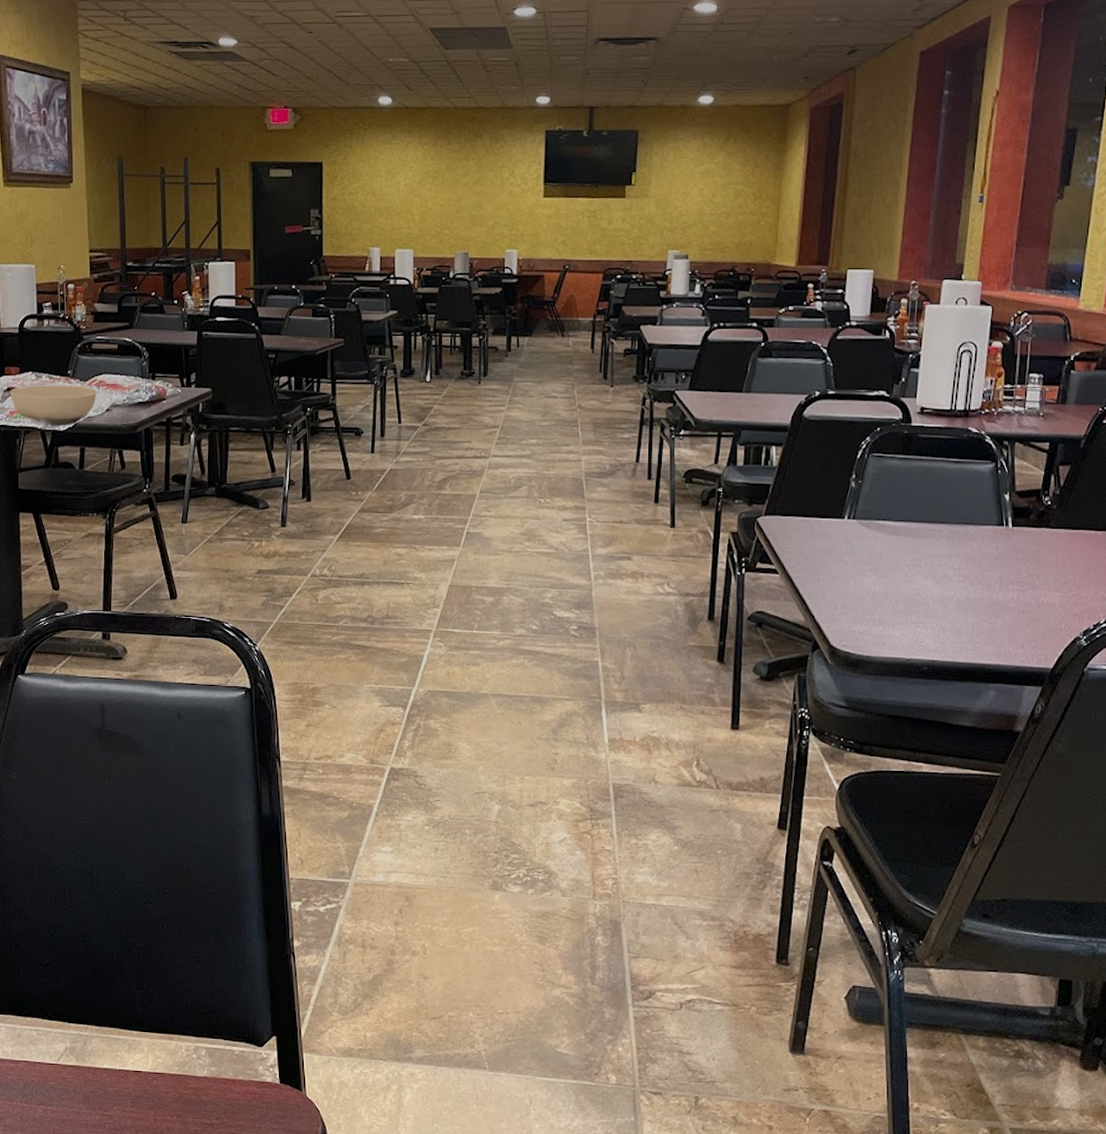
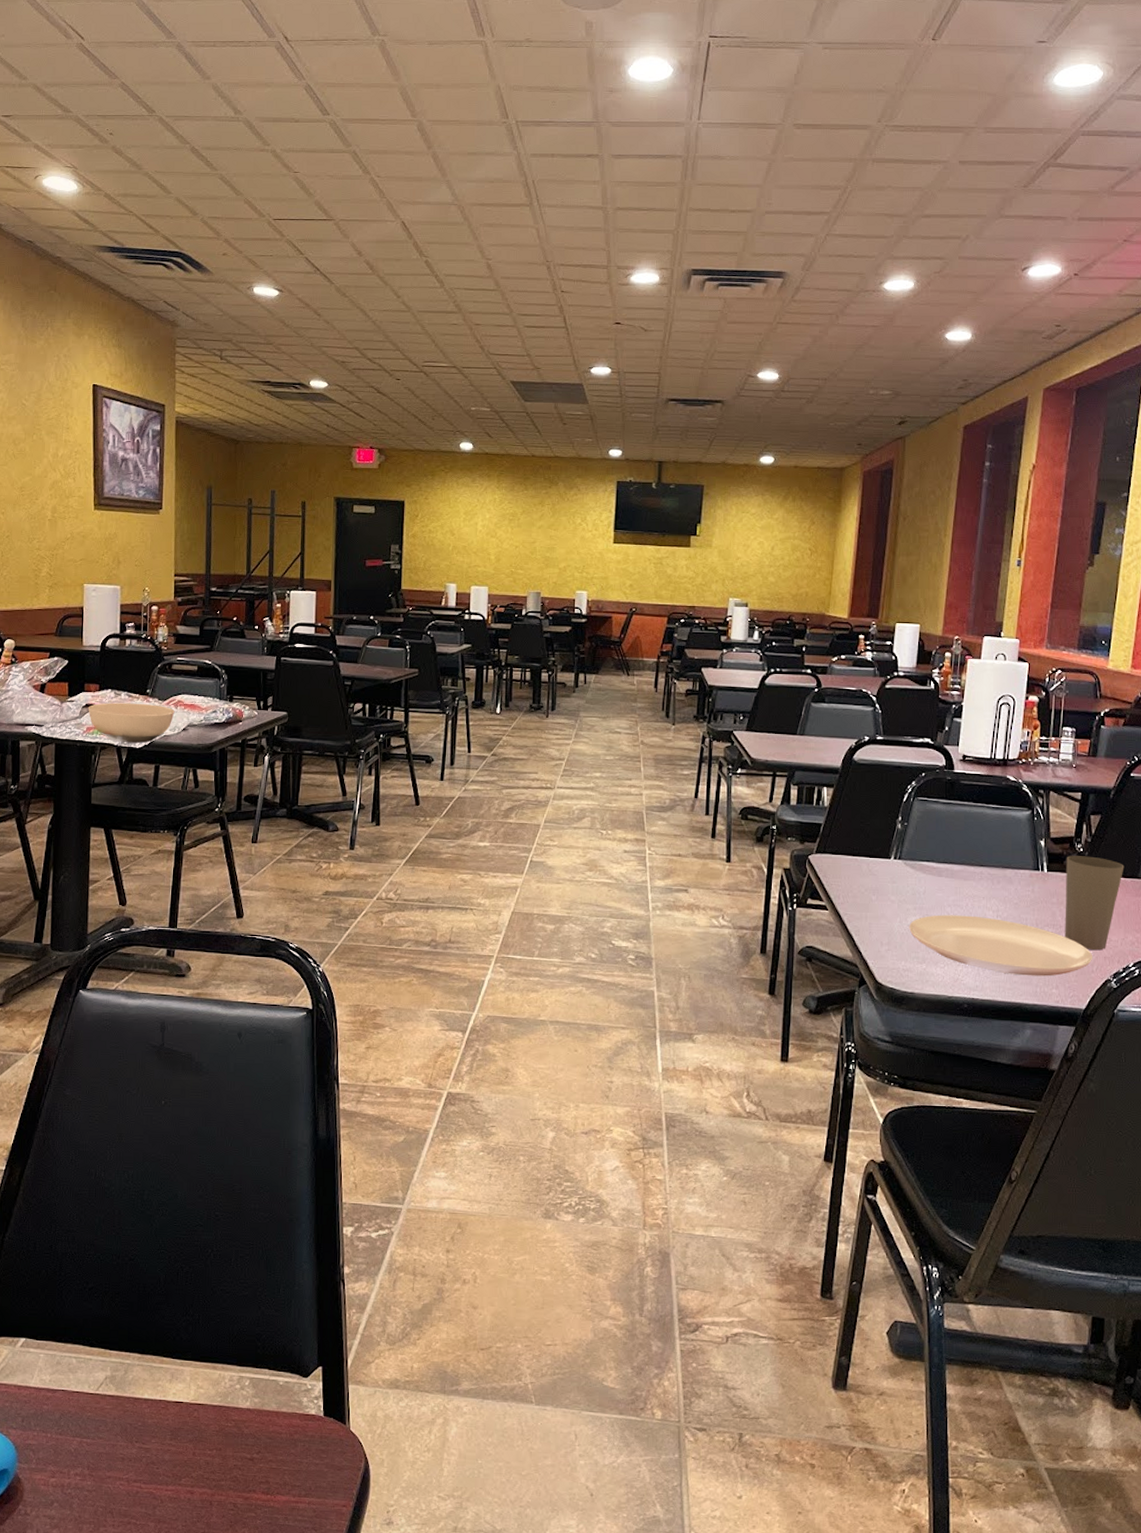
plate: none [864,575,1062,636] -> present [909,915,1093,976]
cup: none [1031,509,1096,608] -> present [1065,856,1125,951]

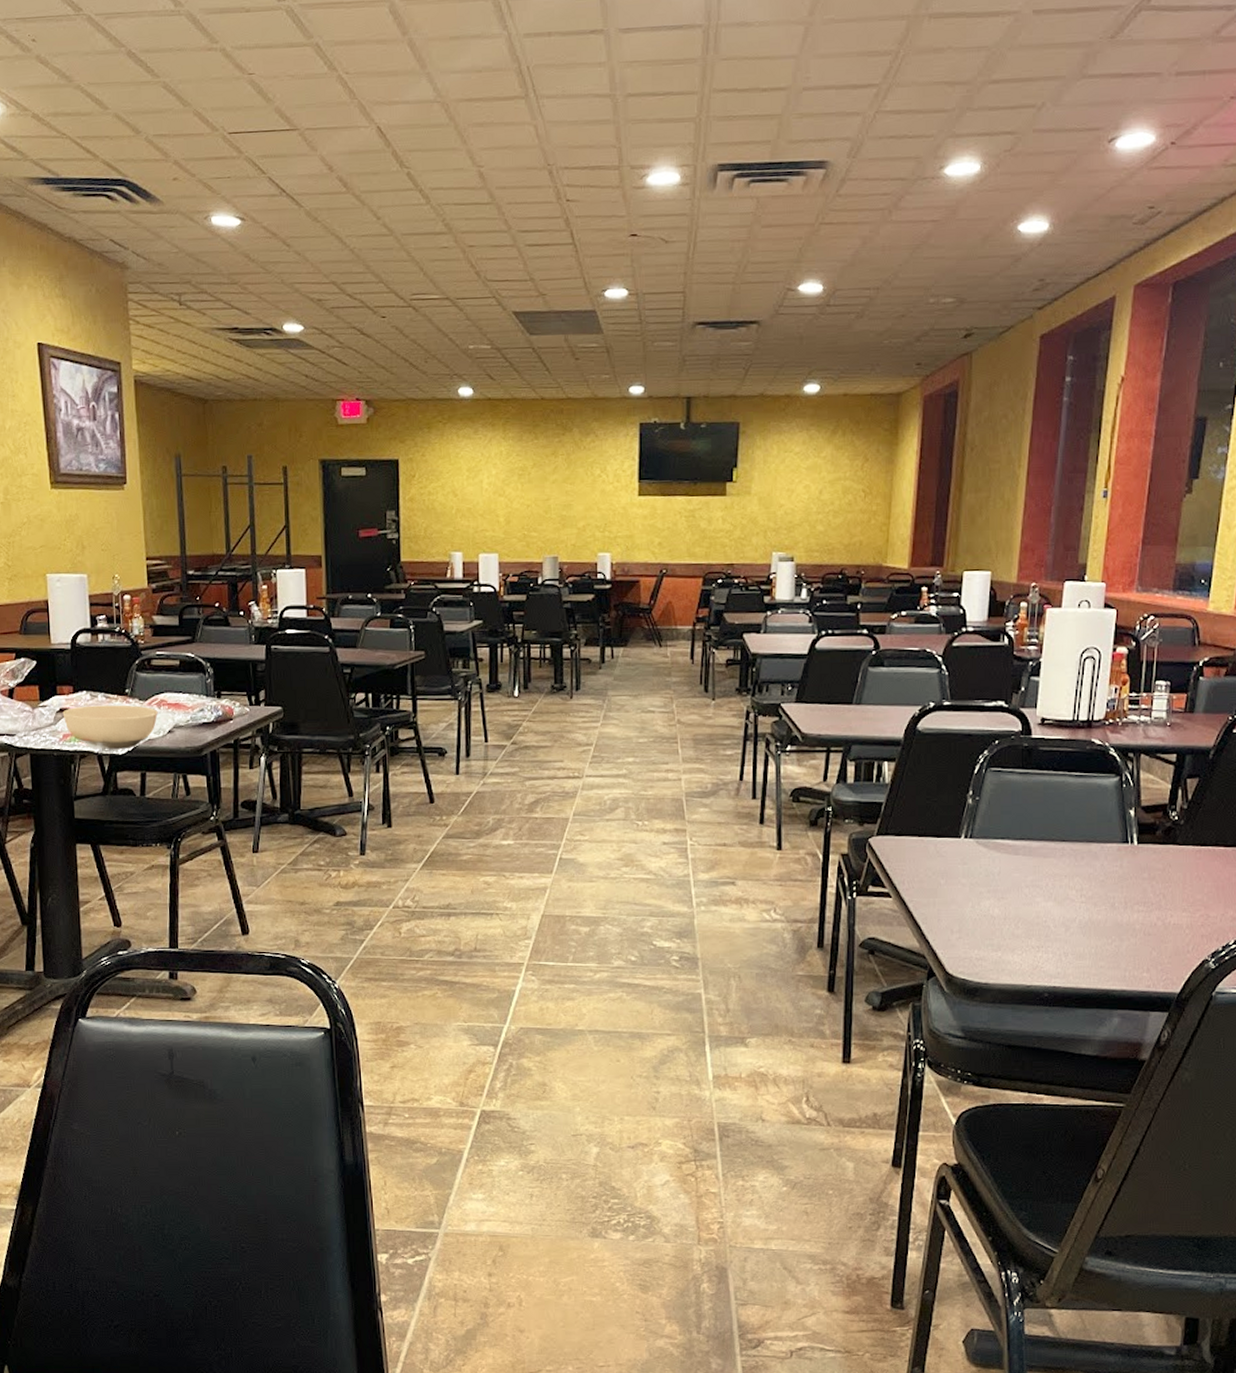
plate: present [909,915,1093,976] -> none [982,896,1189,960]
cup: present [1065,856,1125,951] -> none [1157,825,1225,929]

